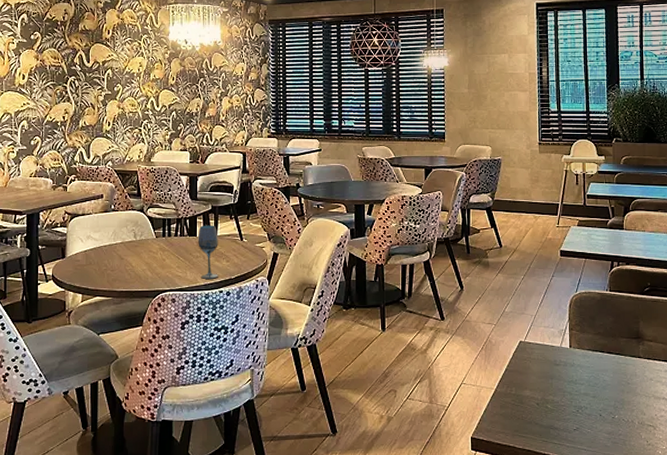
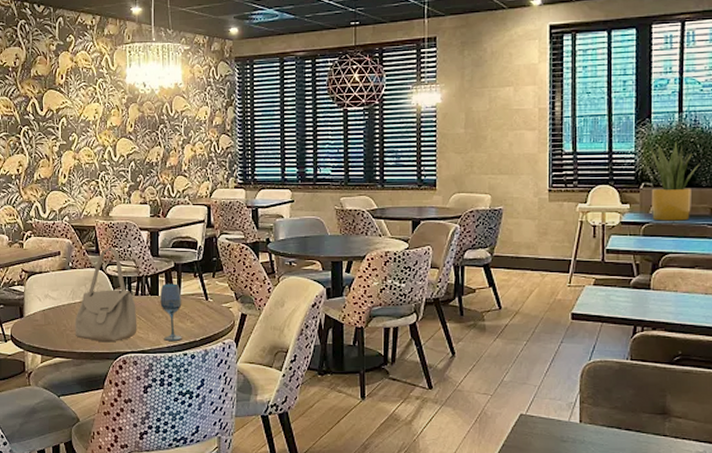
handbag: none [115,191,176,281] -> present [74,247,137,343]
planter: none [619,104,659,171] -> present [650,142,700,221]

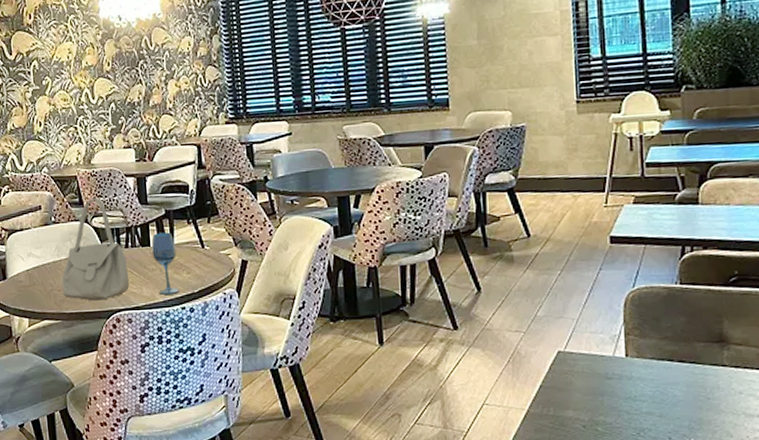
planter: present [650,142,700,221] -> none [690,36,749,128]

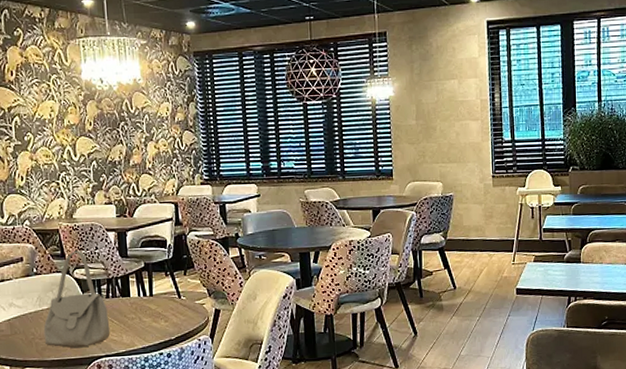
wineglass: present [151,232,179,295] -> none [131,283,157,342]

